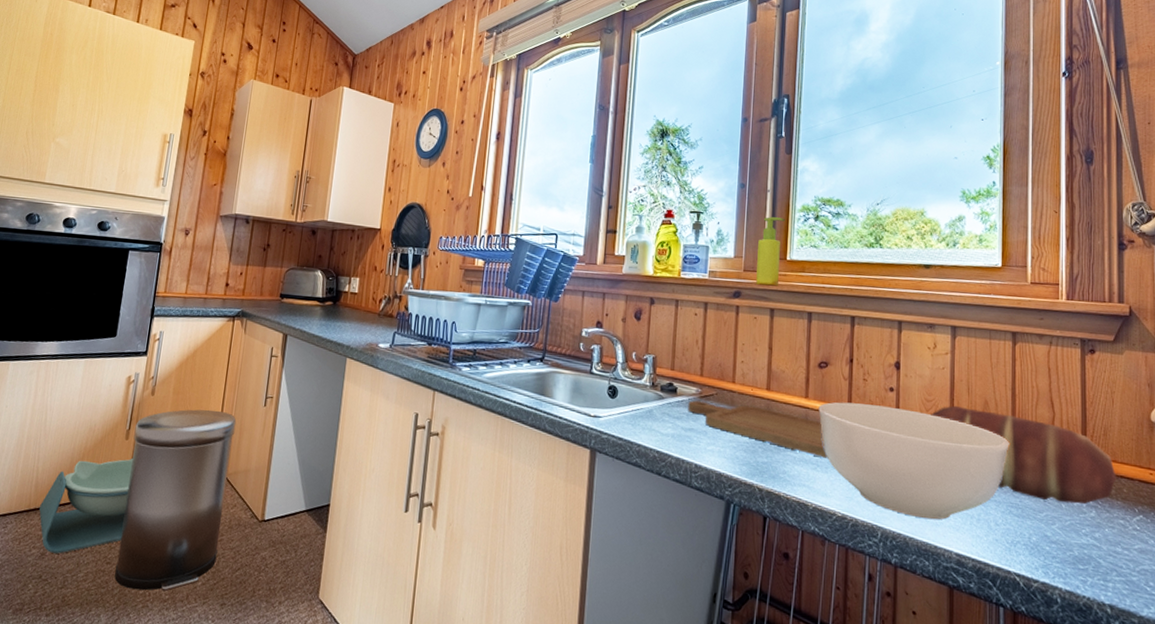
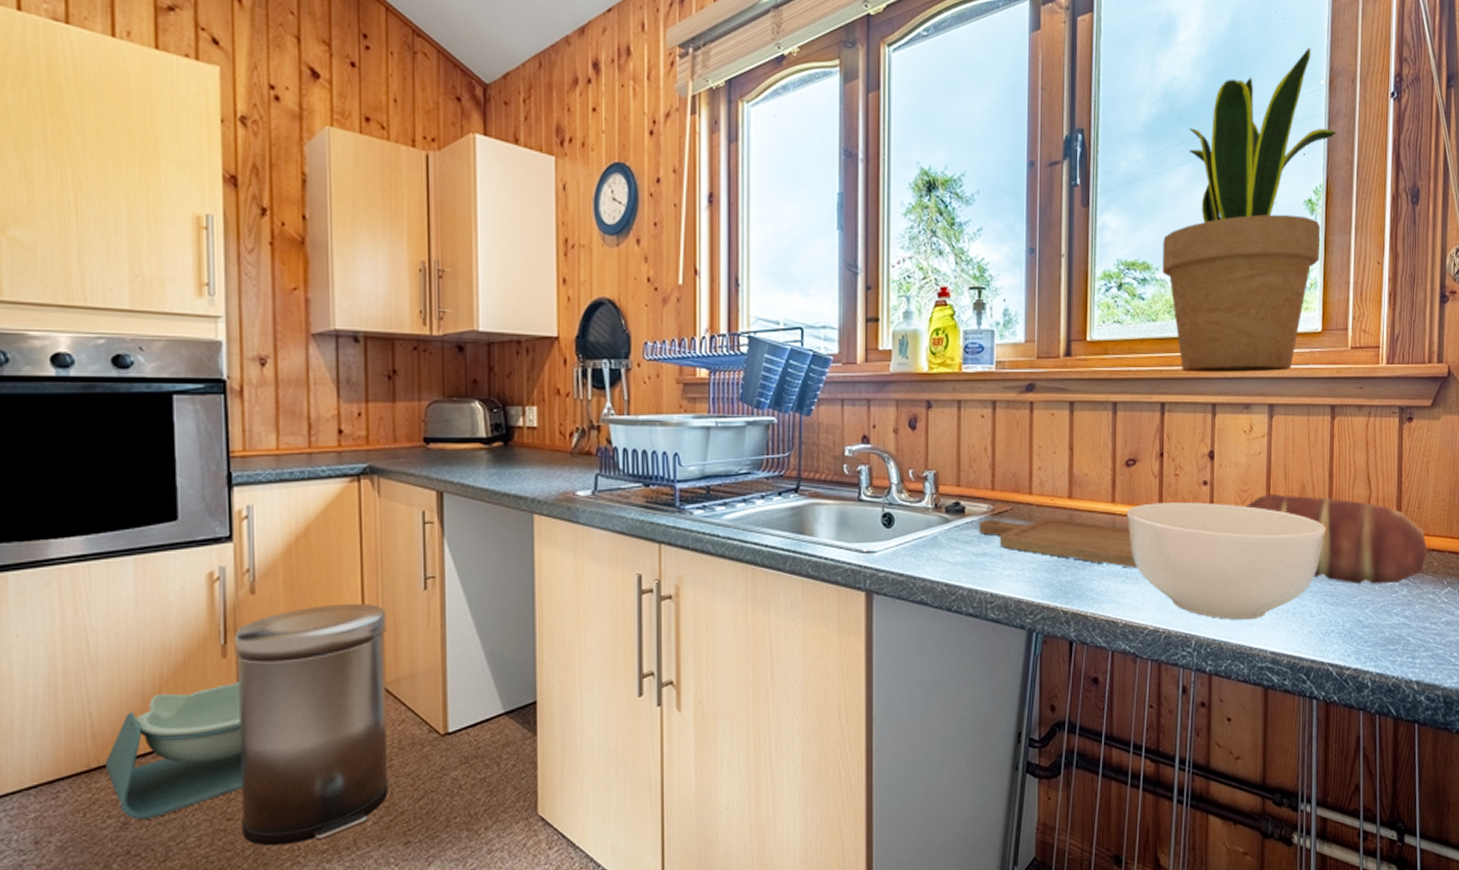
soap dispenser: present [756,217,785,287] -> none [1052,288,1083,375]
potted plant: none [854,36,1013,298] -> present [1162,47,1337,373]

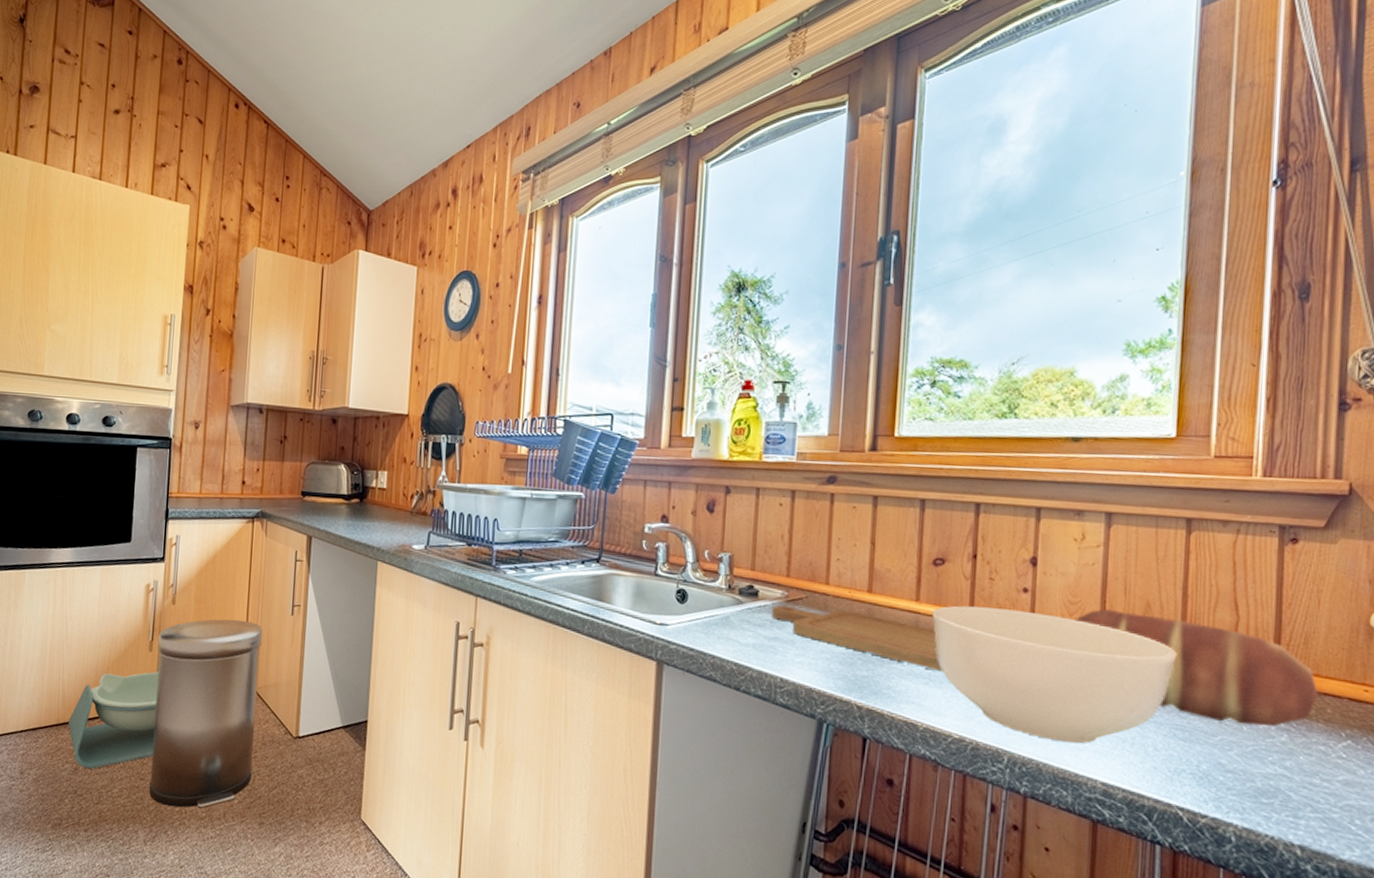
potted plant: present [1162,47,1337,373] -> none [982,139,1200,478]

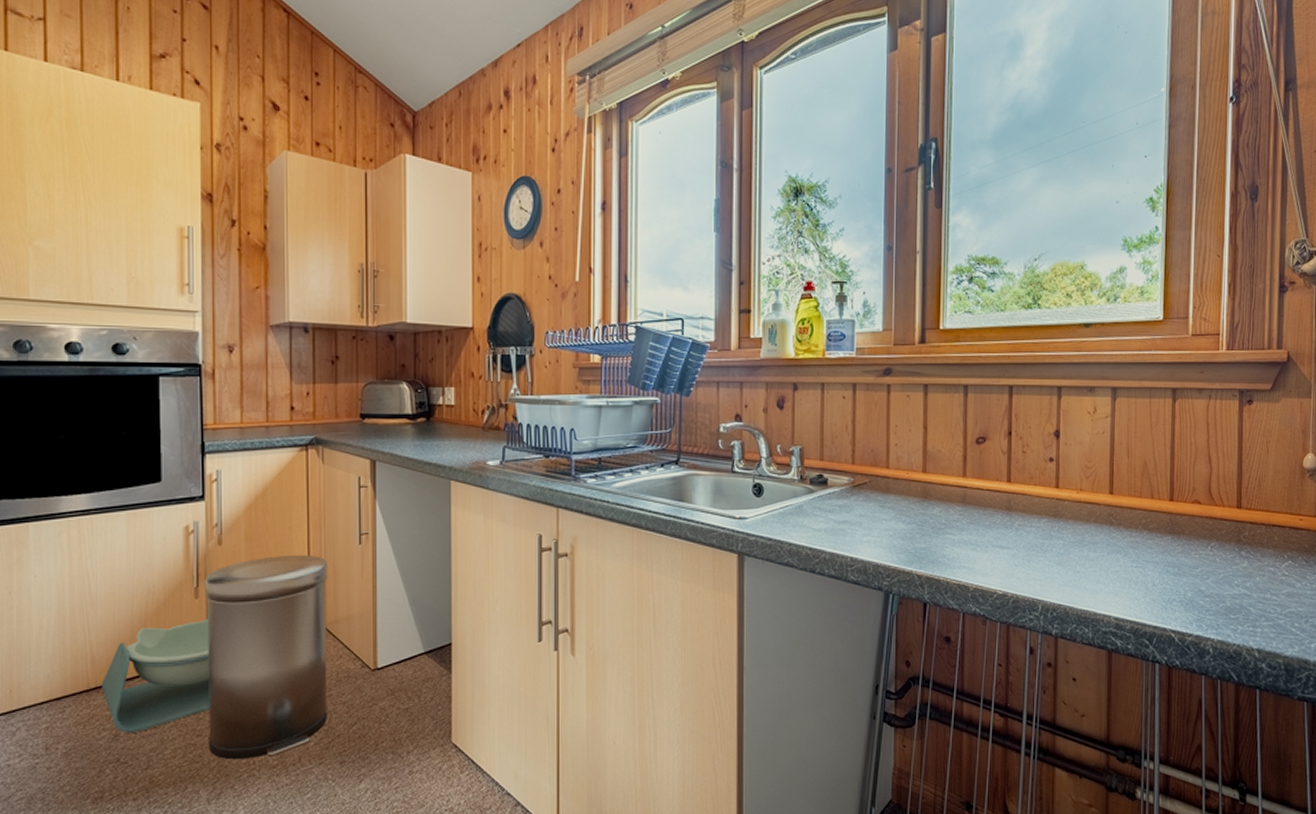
chopping board: present [771,605,944,673] -> none [840,491,989,538]
bowl: present [932,605,1177,744] -> none [977,478,1168,587]
bread loaf: present [1073,608,1319,727] -> none [1089,470,1269,557]

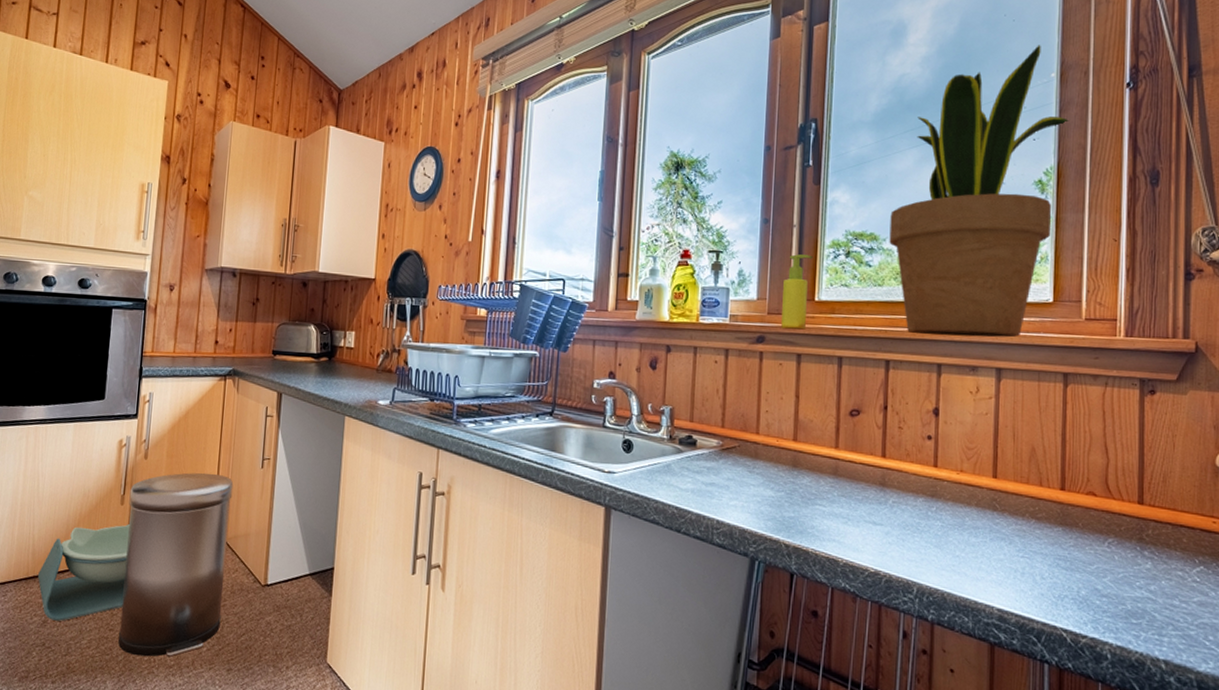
soap dispenser: none [908,282,937,361] -> present [781,254,813,331]
potted plant: none [1010,58,1177,359] -> present [889,45,1069,338]

